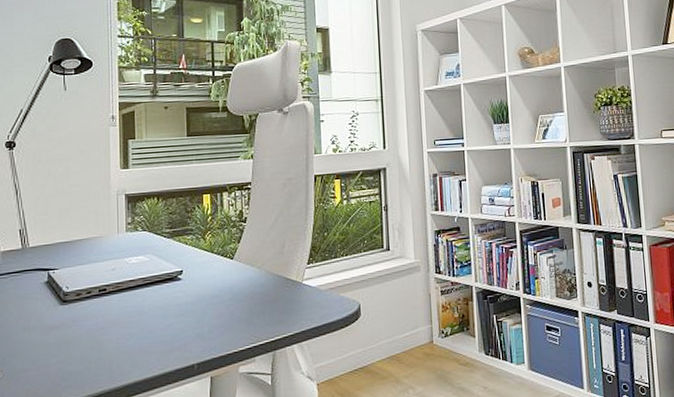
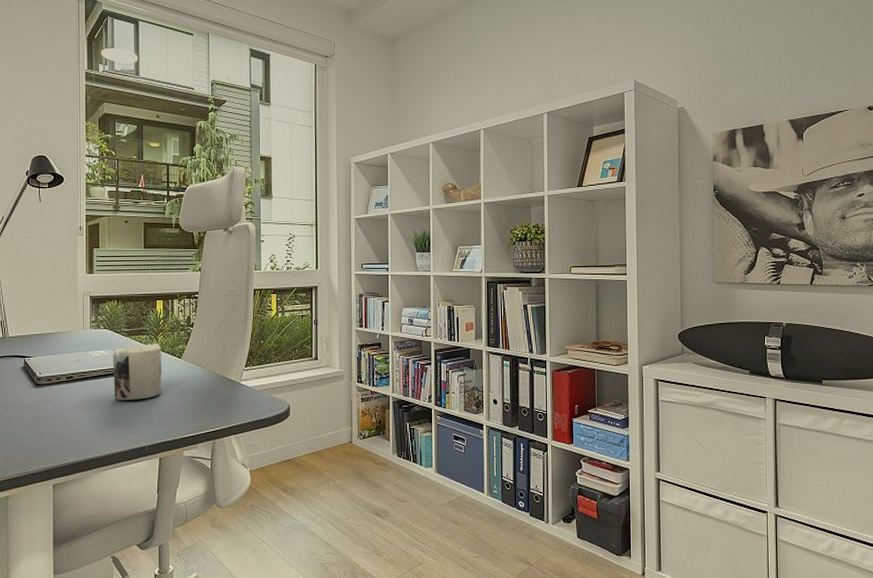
mug: none [153,243,212,313] -> present [113,343,162,400]

